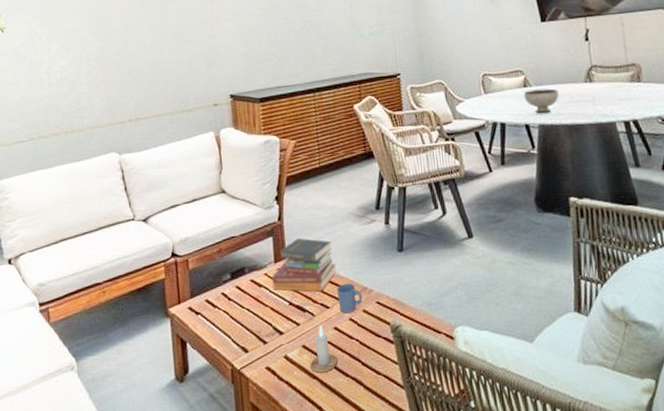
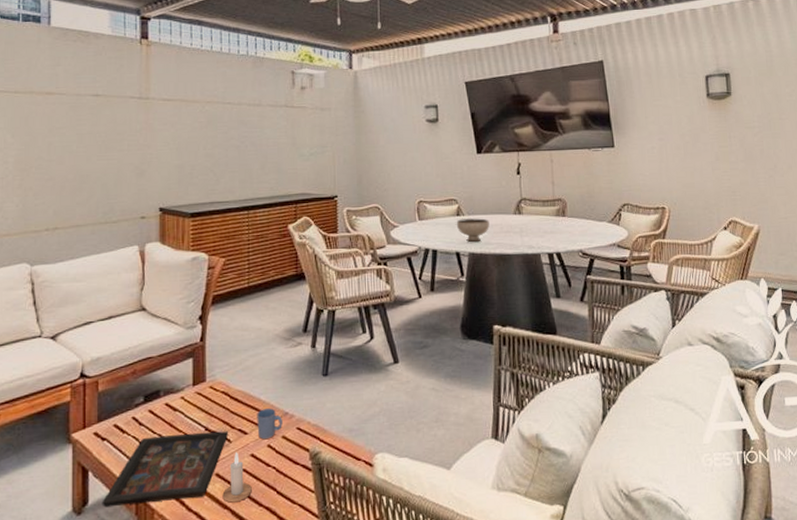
decorative tray: none [201,305,312,376] -> present [102,430,229,508]
books: present [272,238,337,292] -> none [189,360,258,417]

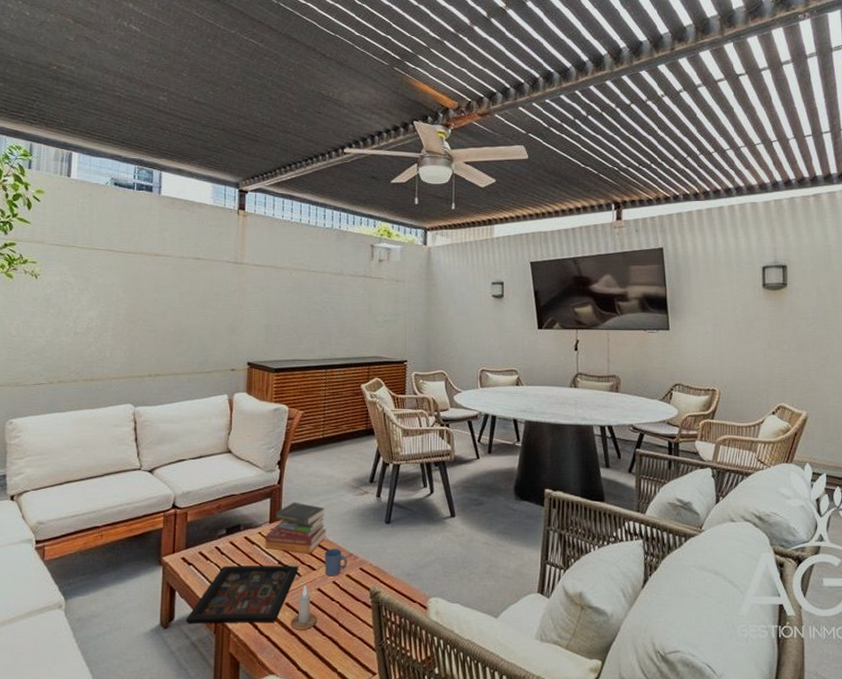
books: none [189,360,258,417] -> present [265,502,327,554]
bowl: present [456,218,490,242] -> none [515,389,546,410]

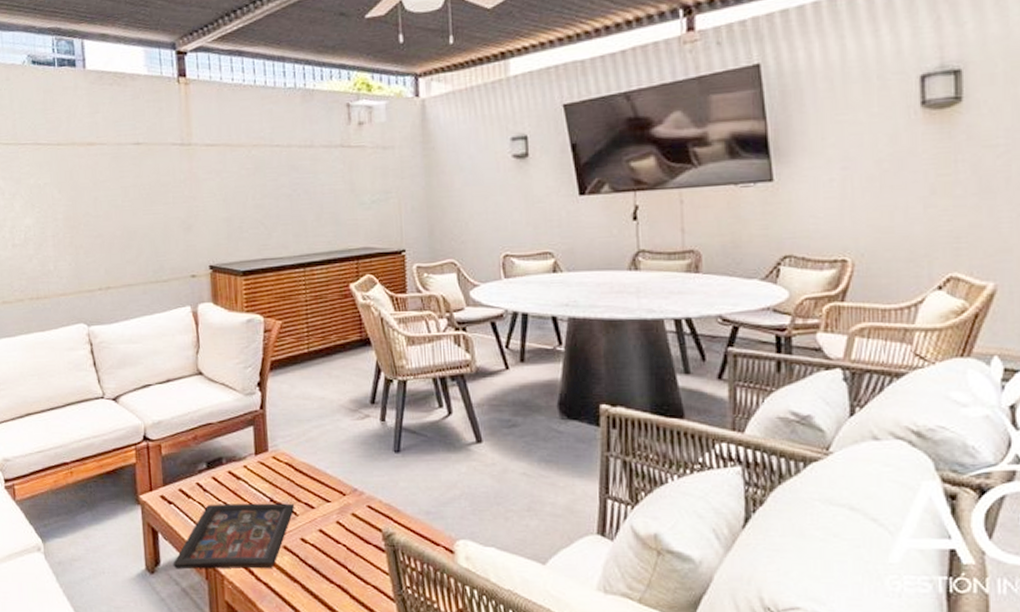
books: present [265,502,327,554] -> none [252,429,324,490]
candle: present [291,585,317,630] -> none [291,526,322,577]
mug: present [324,549,347,577] -> none [323,483,352,516]

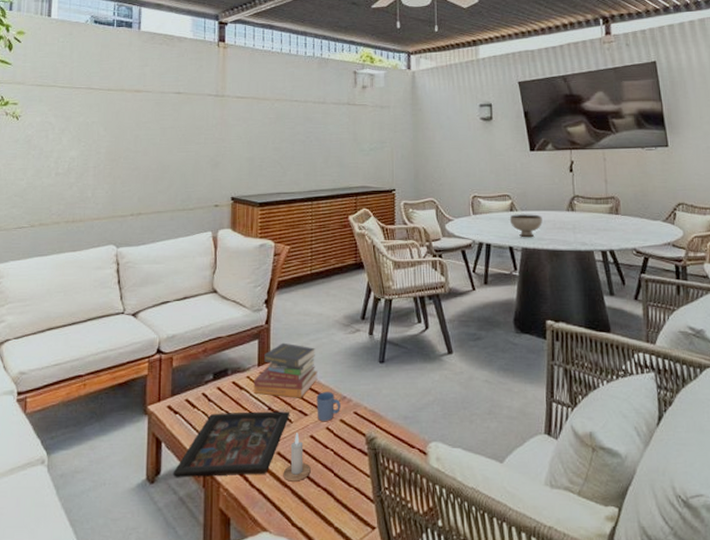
books: none [252,429,324,490] -> present [254,342,318,398]
candle: none [291,526,322,577] -> present [283,433,311,482]
mug: none [323,483,352,516] -> present [317,392,341,422]
bowl: none [552,275,596,304] -> present [509,214,543,237]

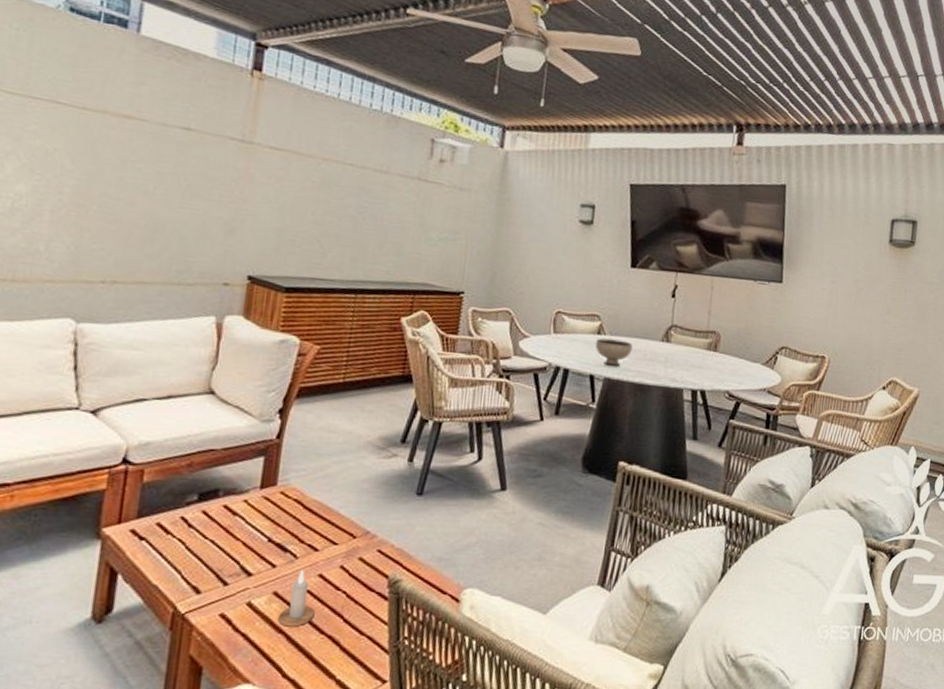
decorative tray: present [173,411,290,478] -> none [129,542,297,618]
books: present [254,342,318,398] -> none [251,462,338,530]
mug: present [317,392,341,422] -> none [330,524,362,560]

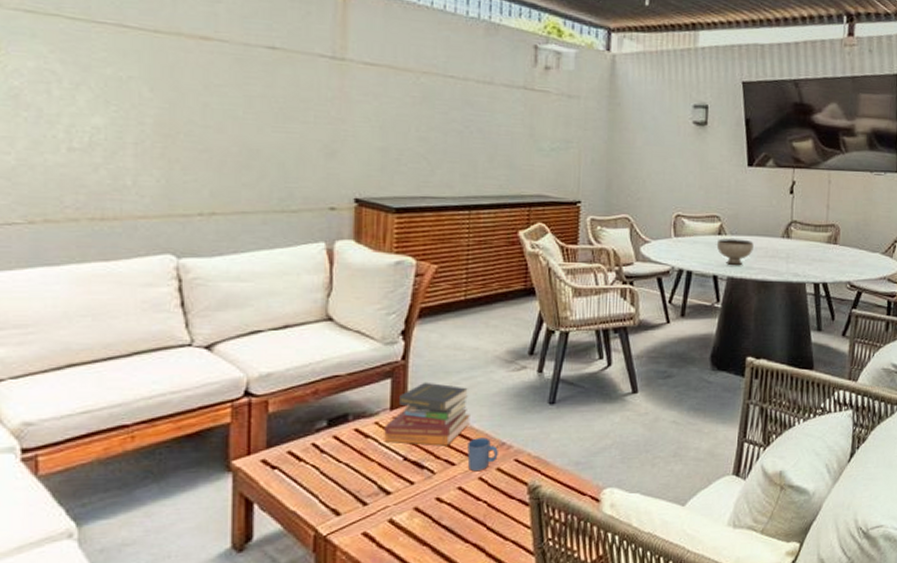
books: none [251,462,338,530] -> present [384,382,470,446]
candle: present [278,570,315,627] -> none [421,485,457,539]
mug: none [330,524,362,560] -> present [467,438,498,472]

